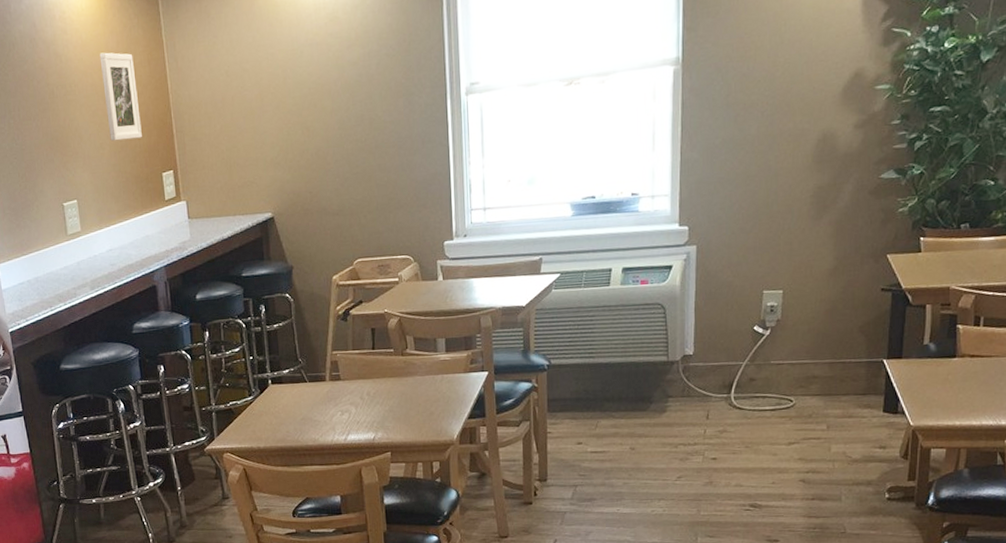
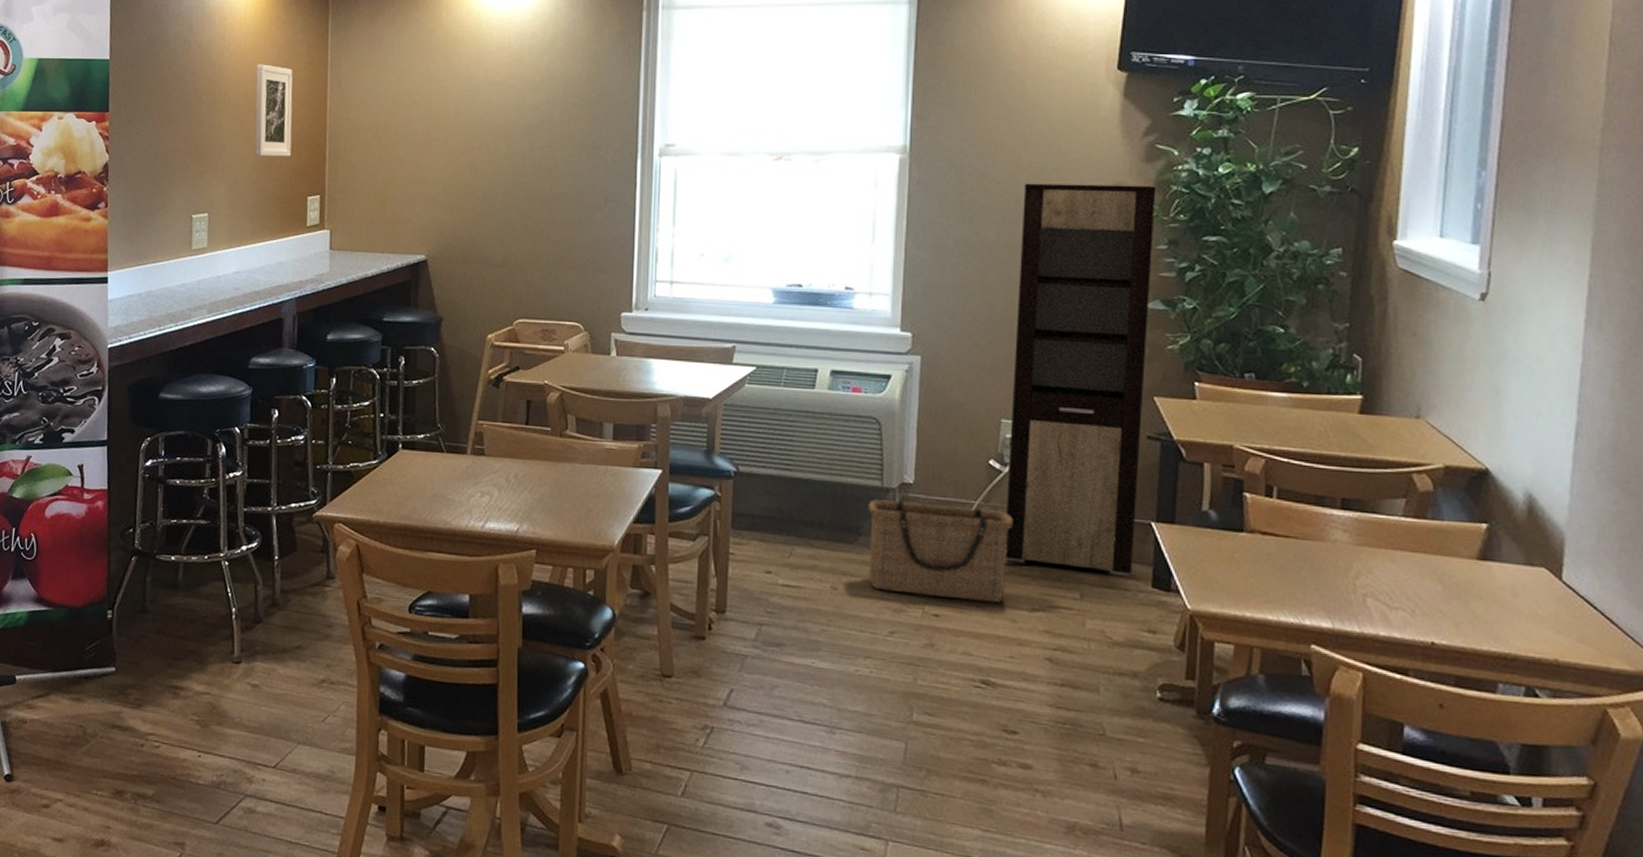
basket: none [657,367,774,445] -> present [868,499,1014,603]
cabinet: none [767,67,892,408] -> present [1005,183,1156,577]

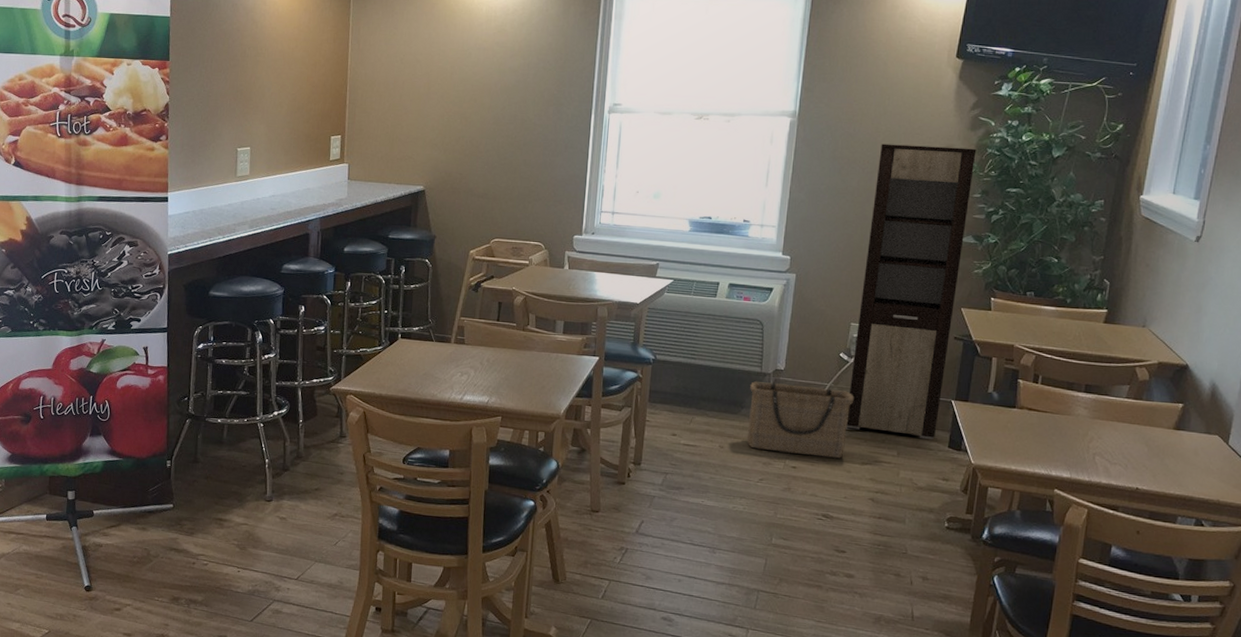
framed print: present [255,64,293,157] -> none [289,26,321,103]

